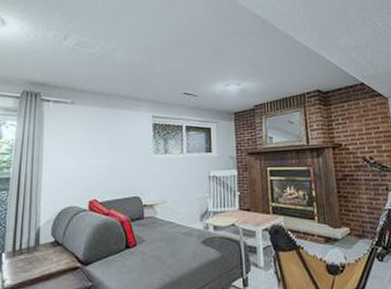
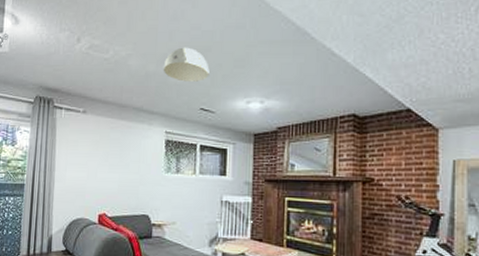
ceiling light: none [147,40,190,70] -> present [163,47,210,82]

